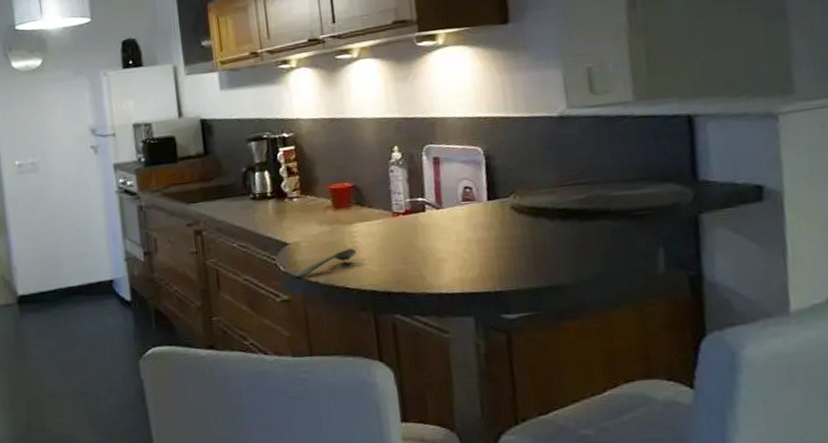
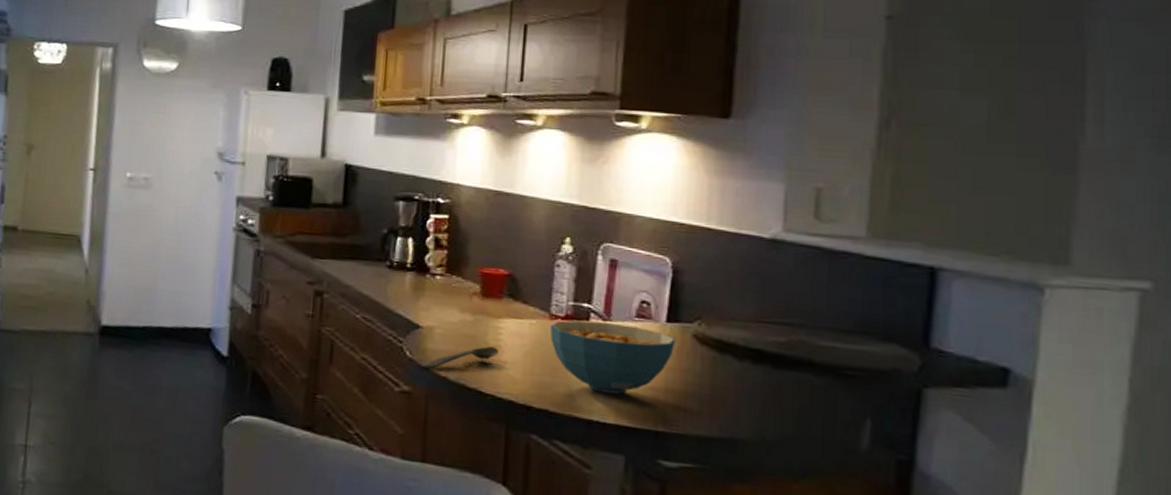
cereal bowl: none [394,208,498,269] -> present [549,320,676,395]

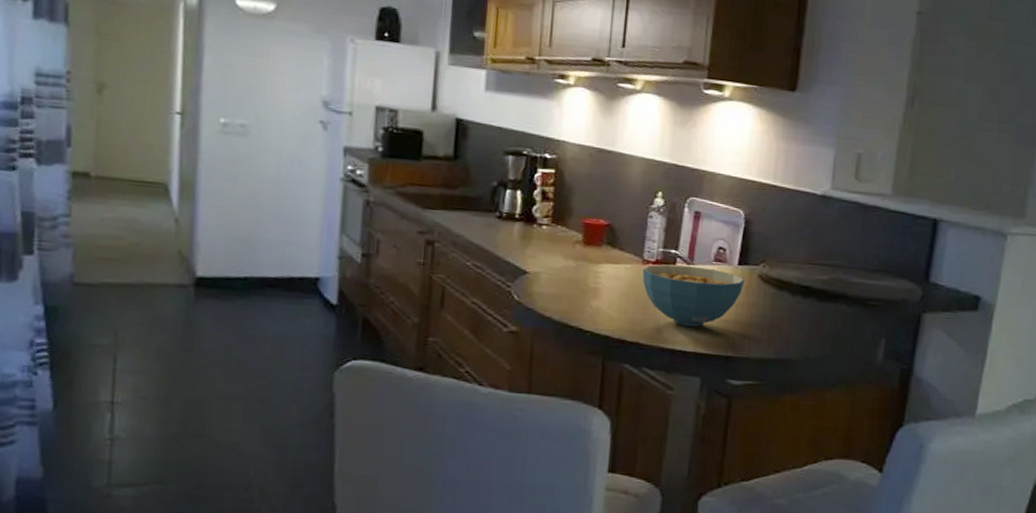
spoon: present [422,346,500,369] -> none [529,289,598,311]

